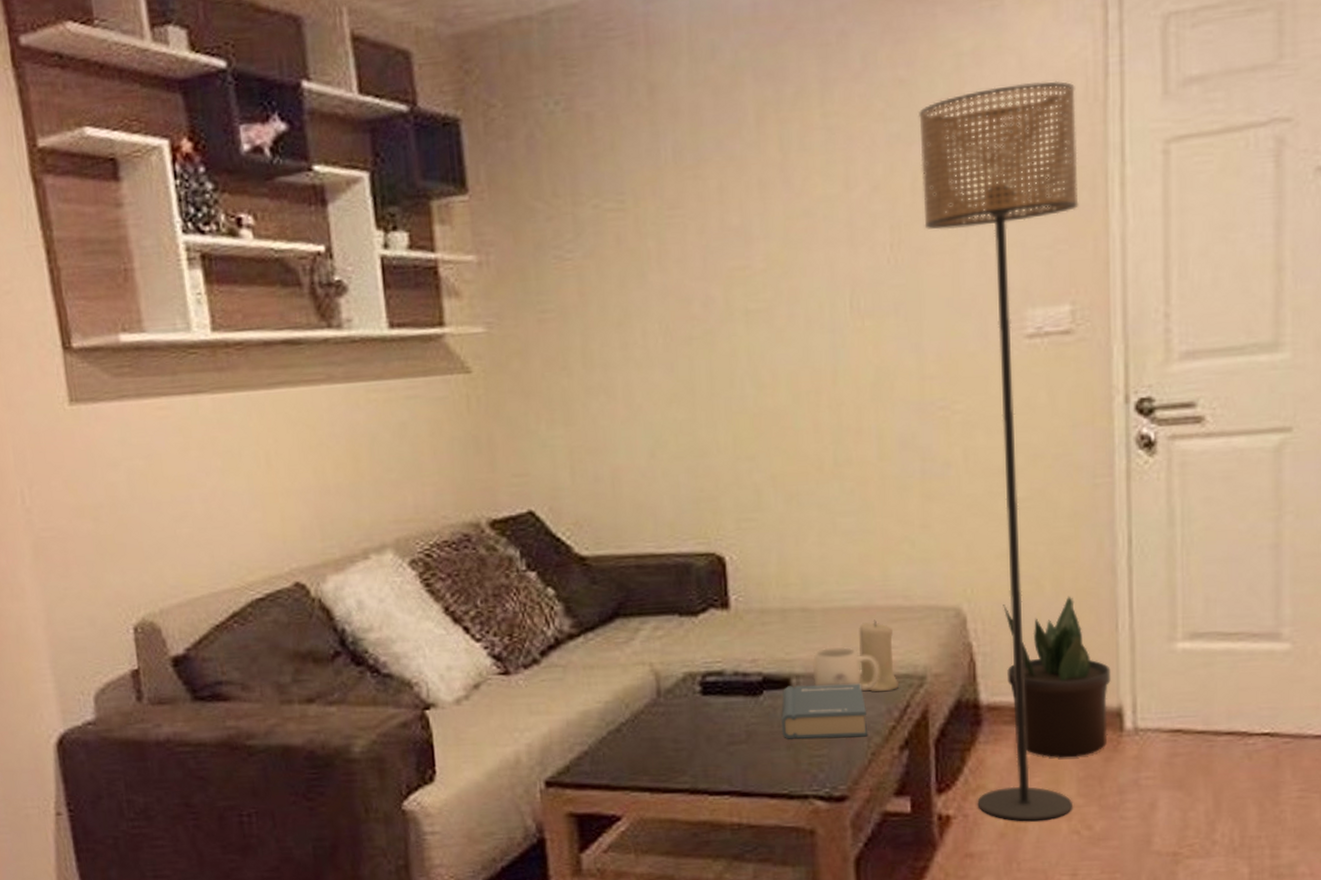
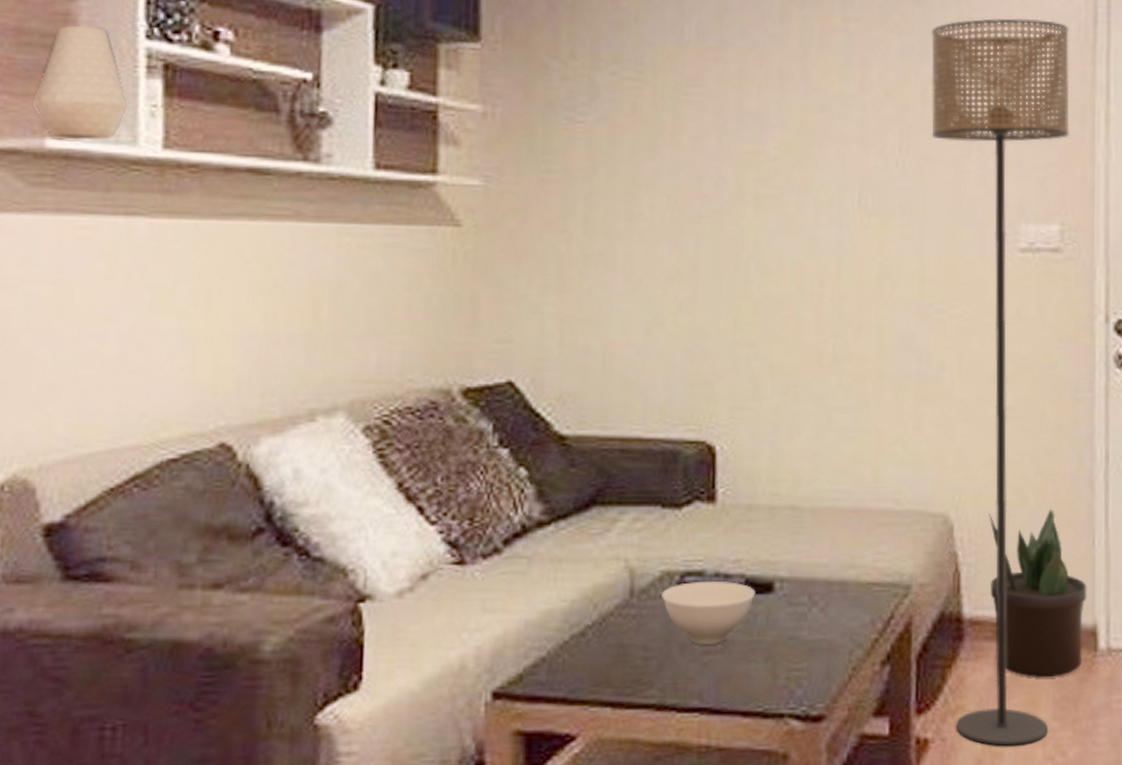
vase: none [104,229,180,333] -> present [33,26,130,141]
bowl: none [686,679,774,737] -> present [662,580,756,646]
book: present [781,683,868,740] -> none [761,590,850,651]
mug: present [812,647,880,691] -> none [797,550,866,599]
candle: present [859,620,899,693] -> none [845,523,884,601]

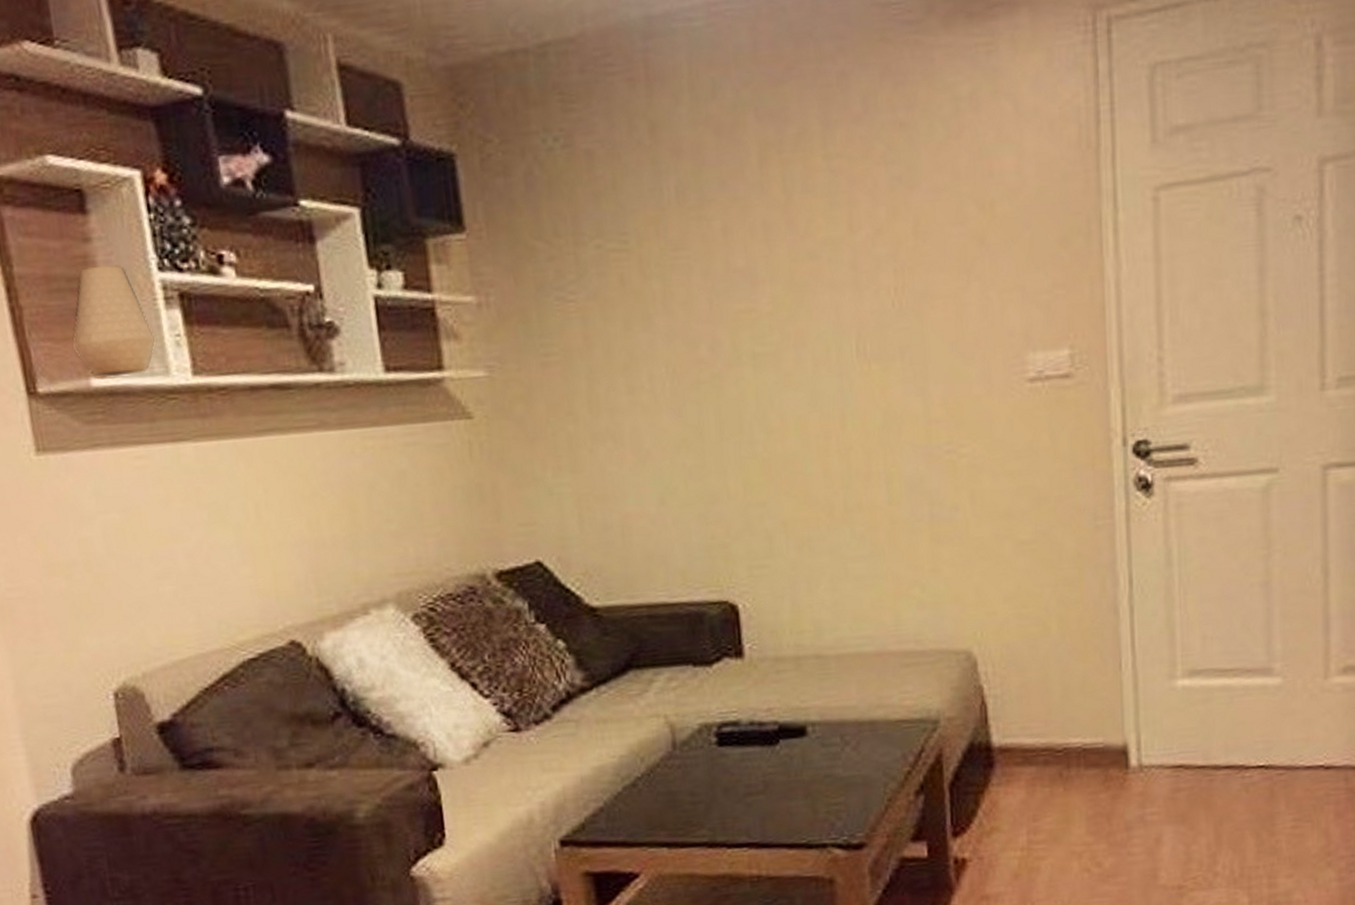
bowl: present [662,580,756,646] -> none [702,729,790,788]
floor lamp: present [930,18,1070,746] -> none [918,127,1083,861]
planter: present [989,508,1087,677] -> none [1012,636,1116,797]

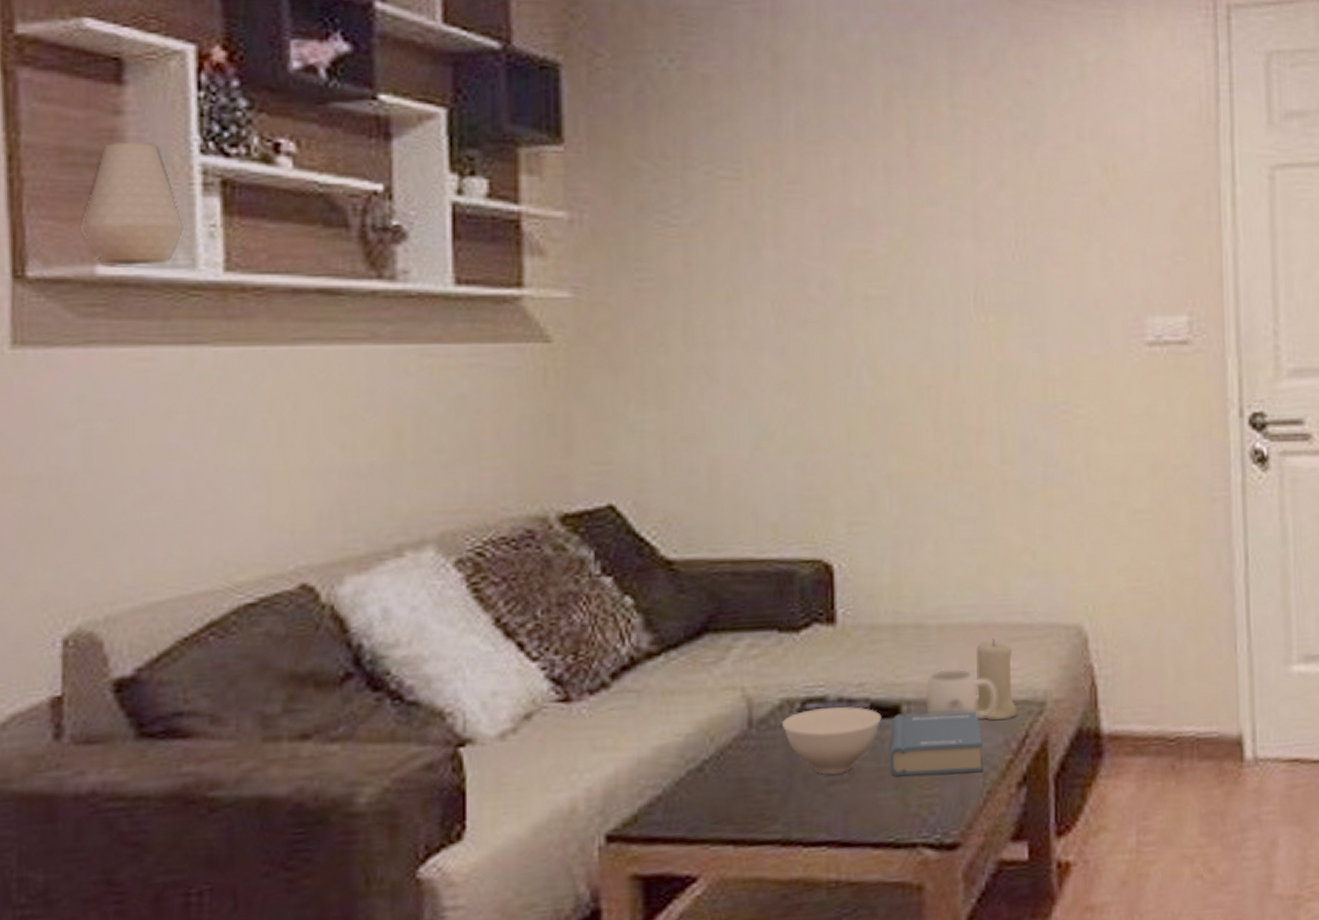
bowl: none [702,729,790,788] -> present [782,706,882,776]
book: none [798,729,884,788] -> present [889,711,984,777]
mug: none [827,693,894,737] -> present [925,669,998,719]
candle: none [872,665,913,738] -> present [975,638,1017,721]

